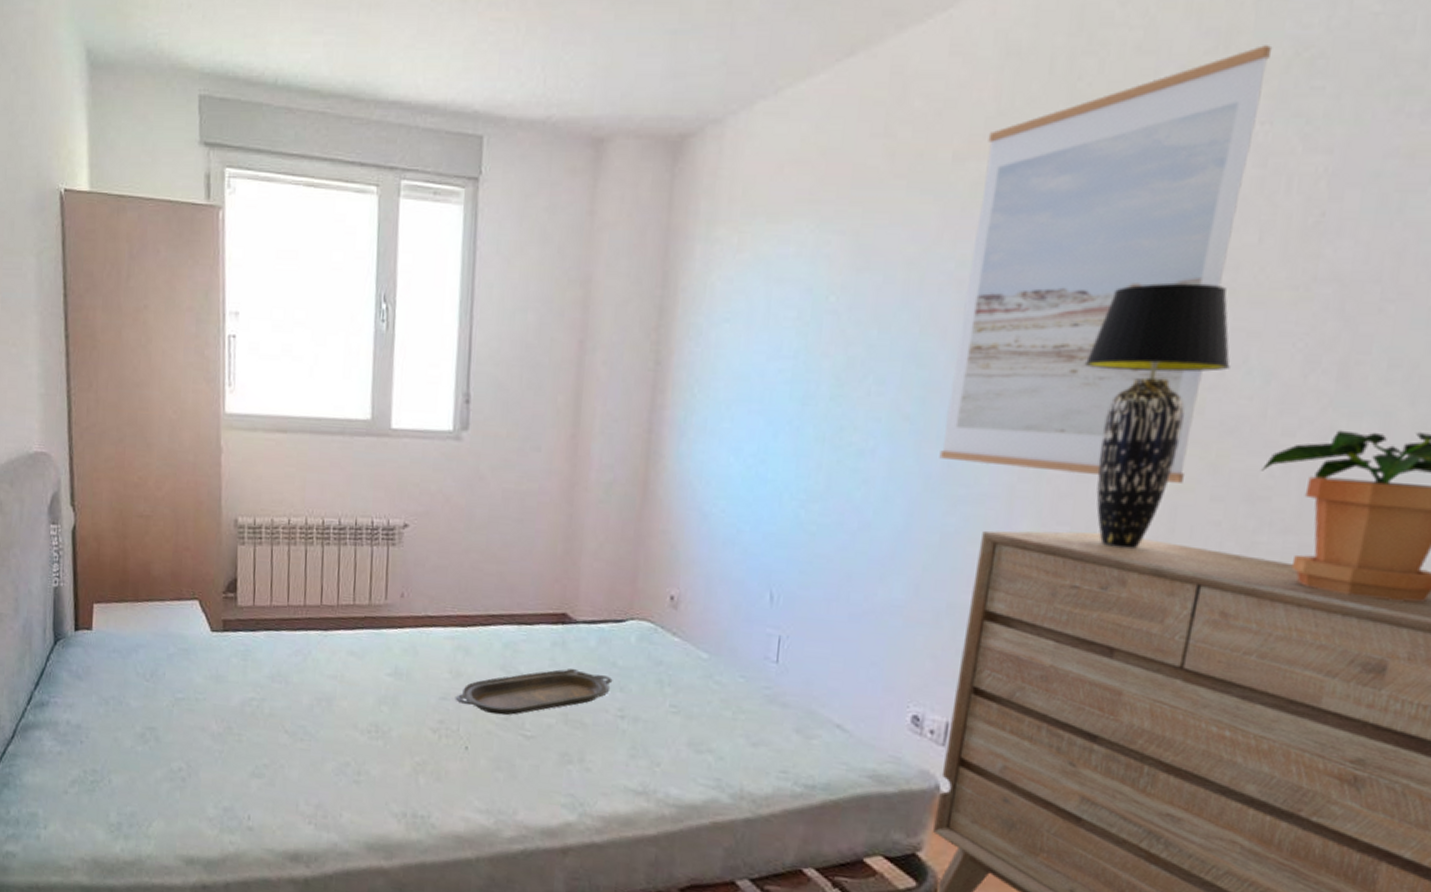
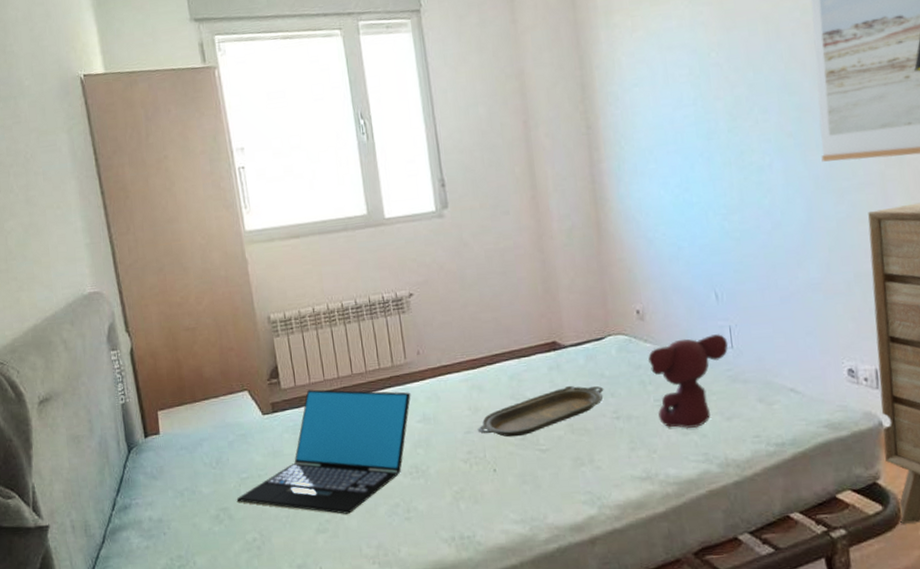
laptop: none [167,613,385,763] -> present [236,389,411,514]
teddy bear: none [670,640,774,748] -> present [647,334,729,429]

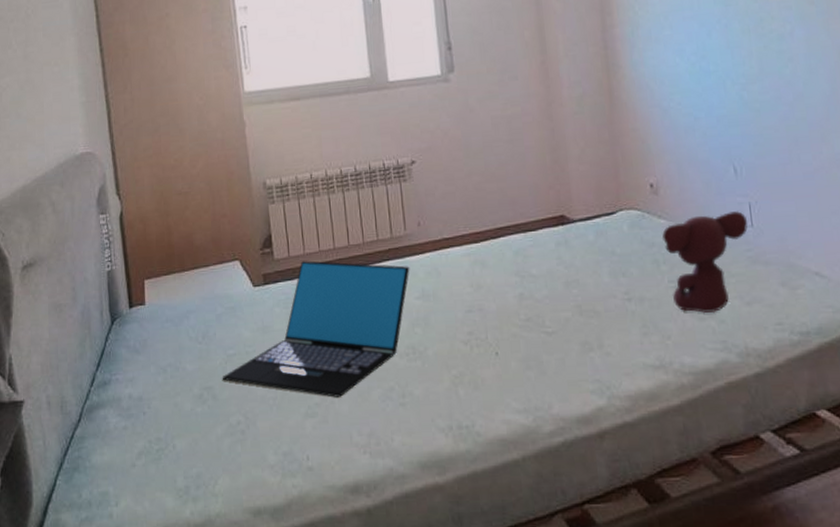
serving tray: present [477,385,604,437] -> none [479,262,615,318]

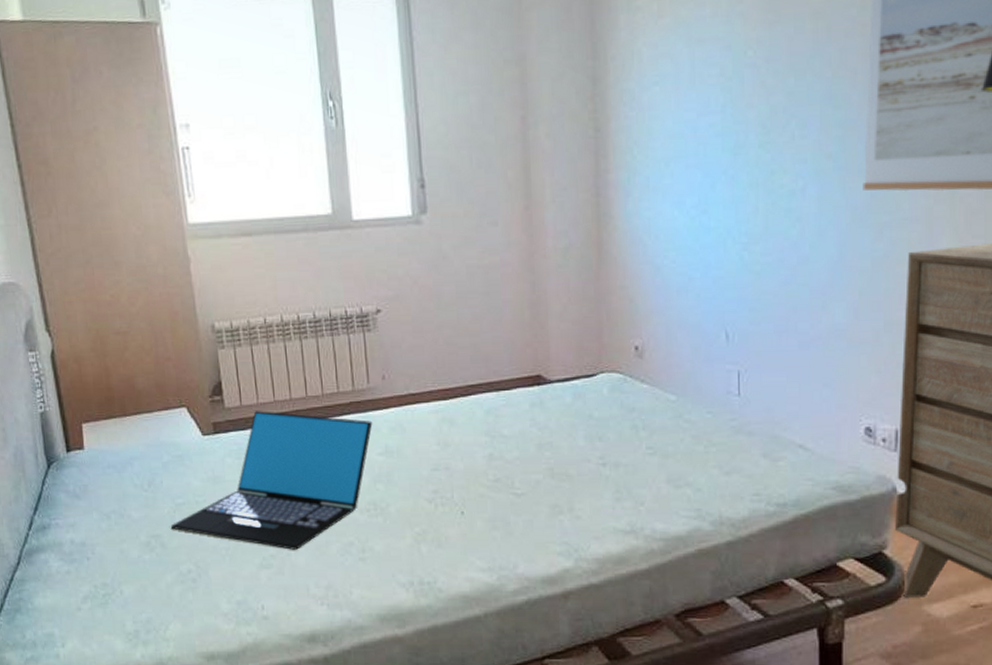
teddy bear: present [661,211,748,314] -> none [643,379,735,482]

